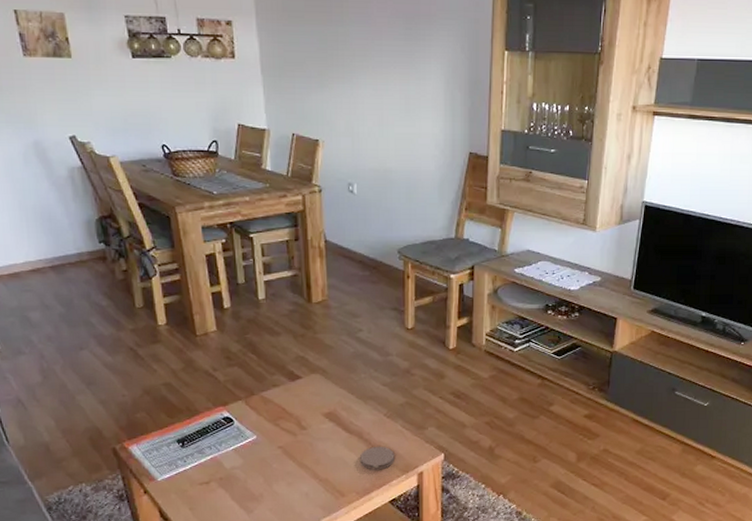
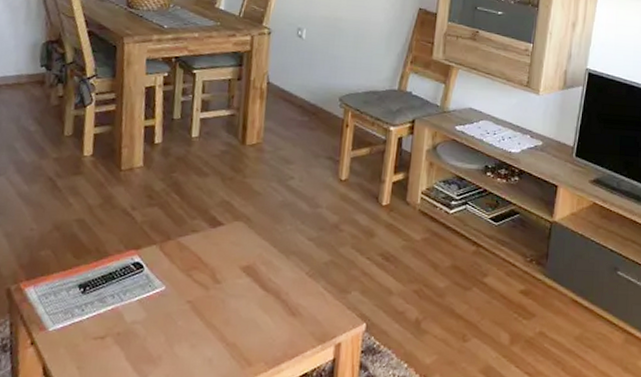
coaster: present [360,446,395,470] -> none [274,308,312,337]

